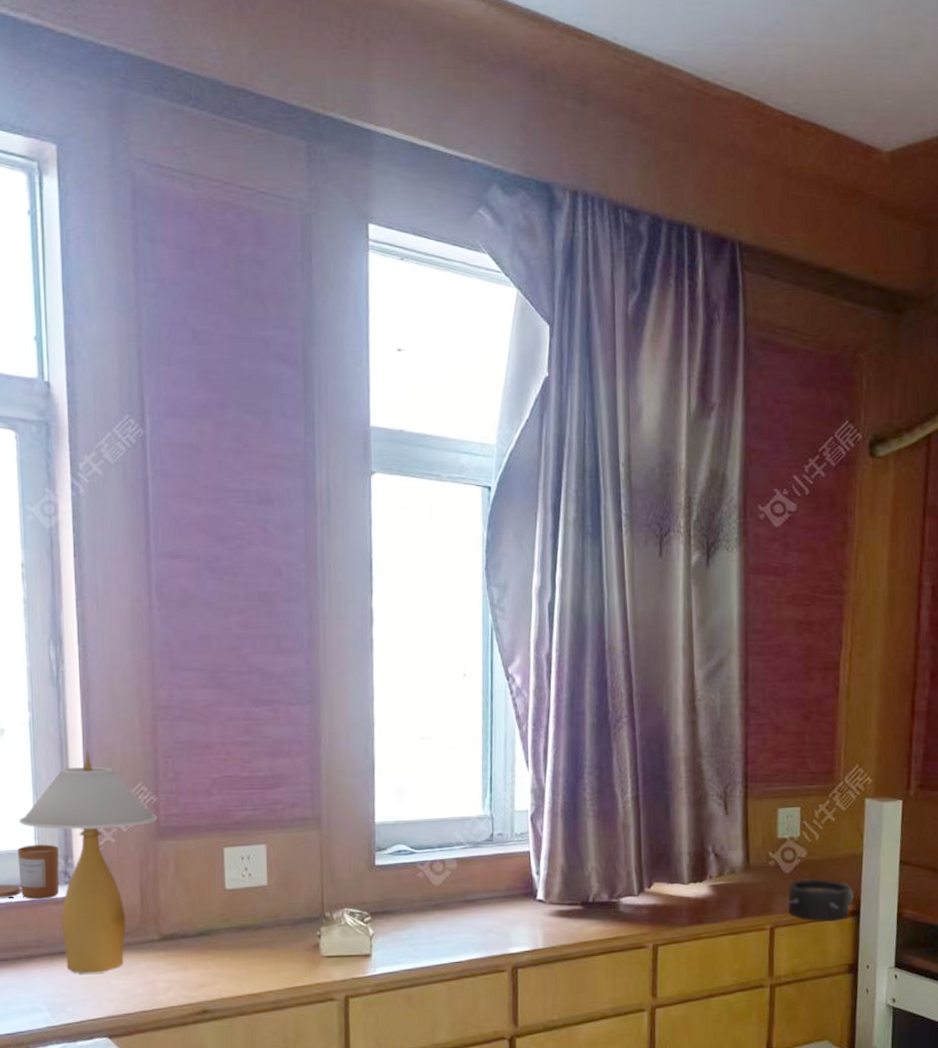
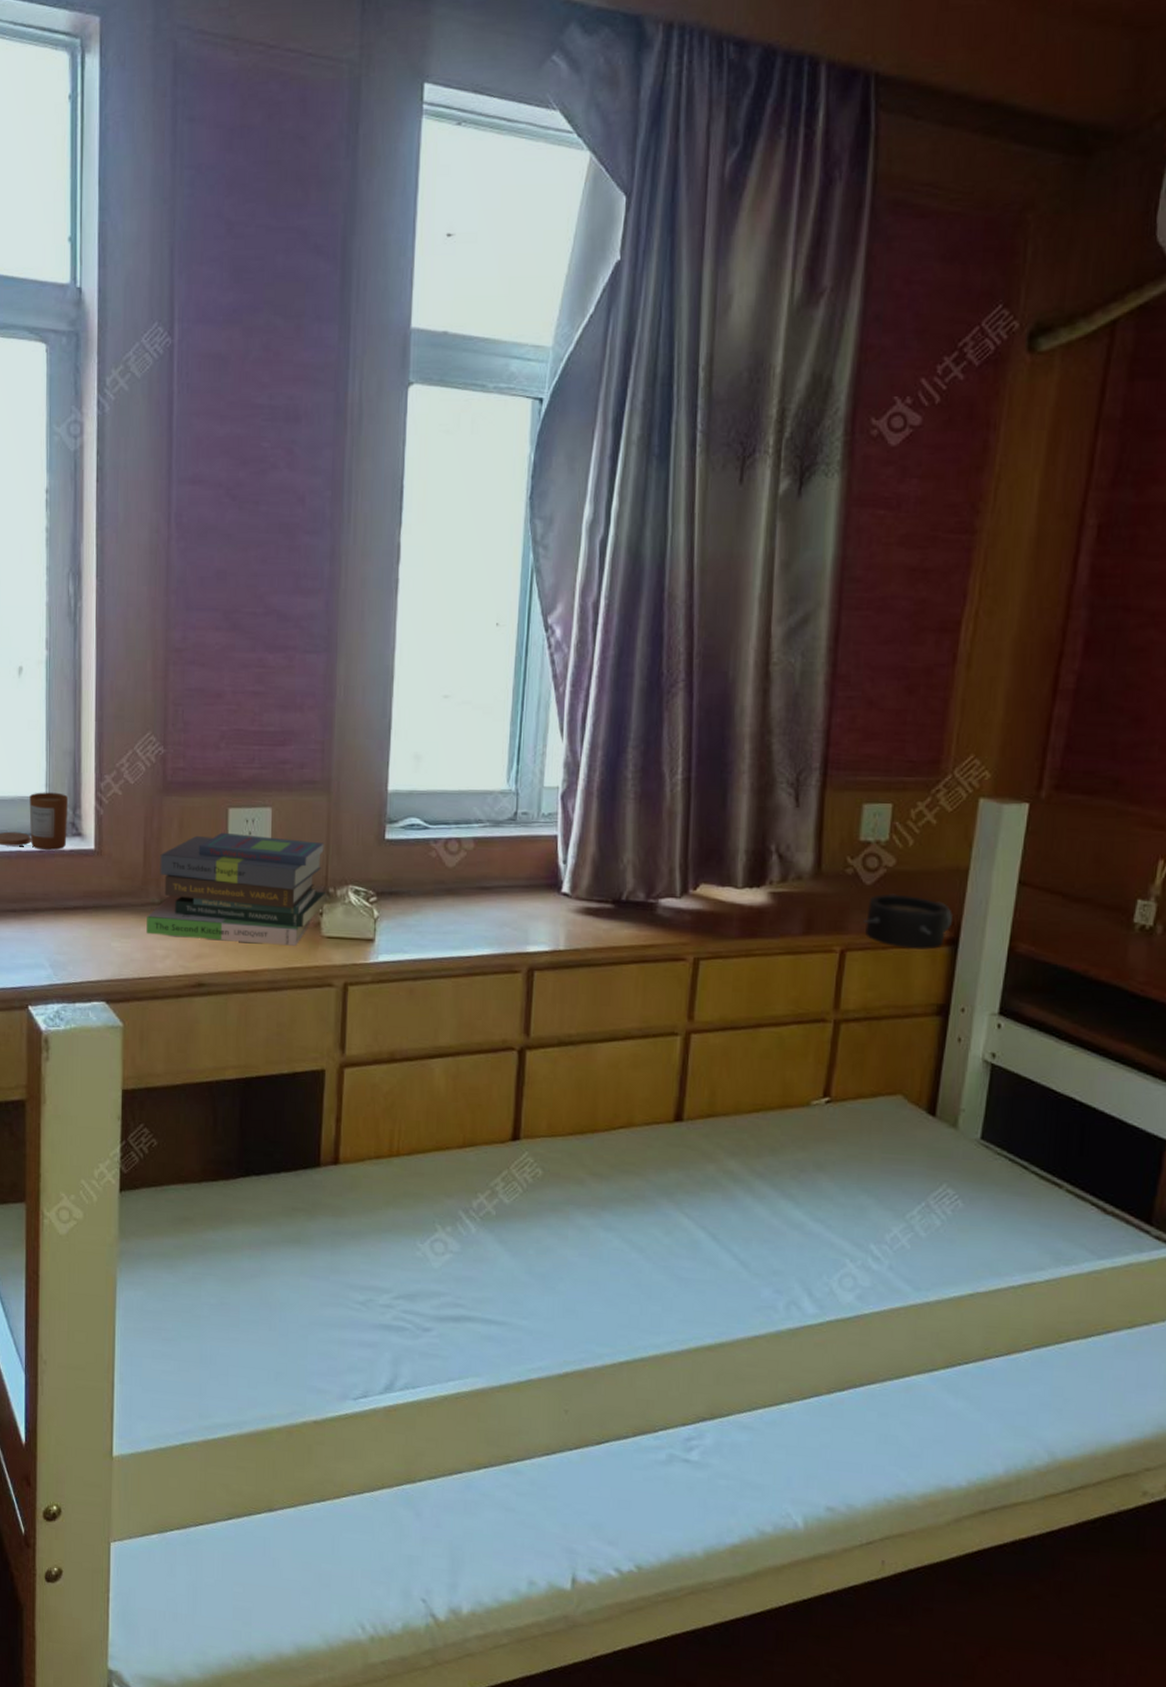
table lamp: present [19,749,157,974] -> none [32,693,164,933]
books: none [147,870,324,970] -> present [146,832,327,946]

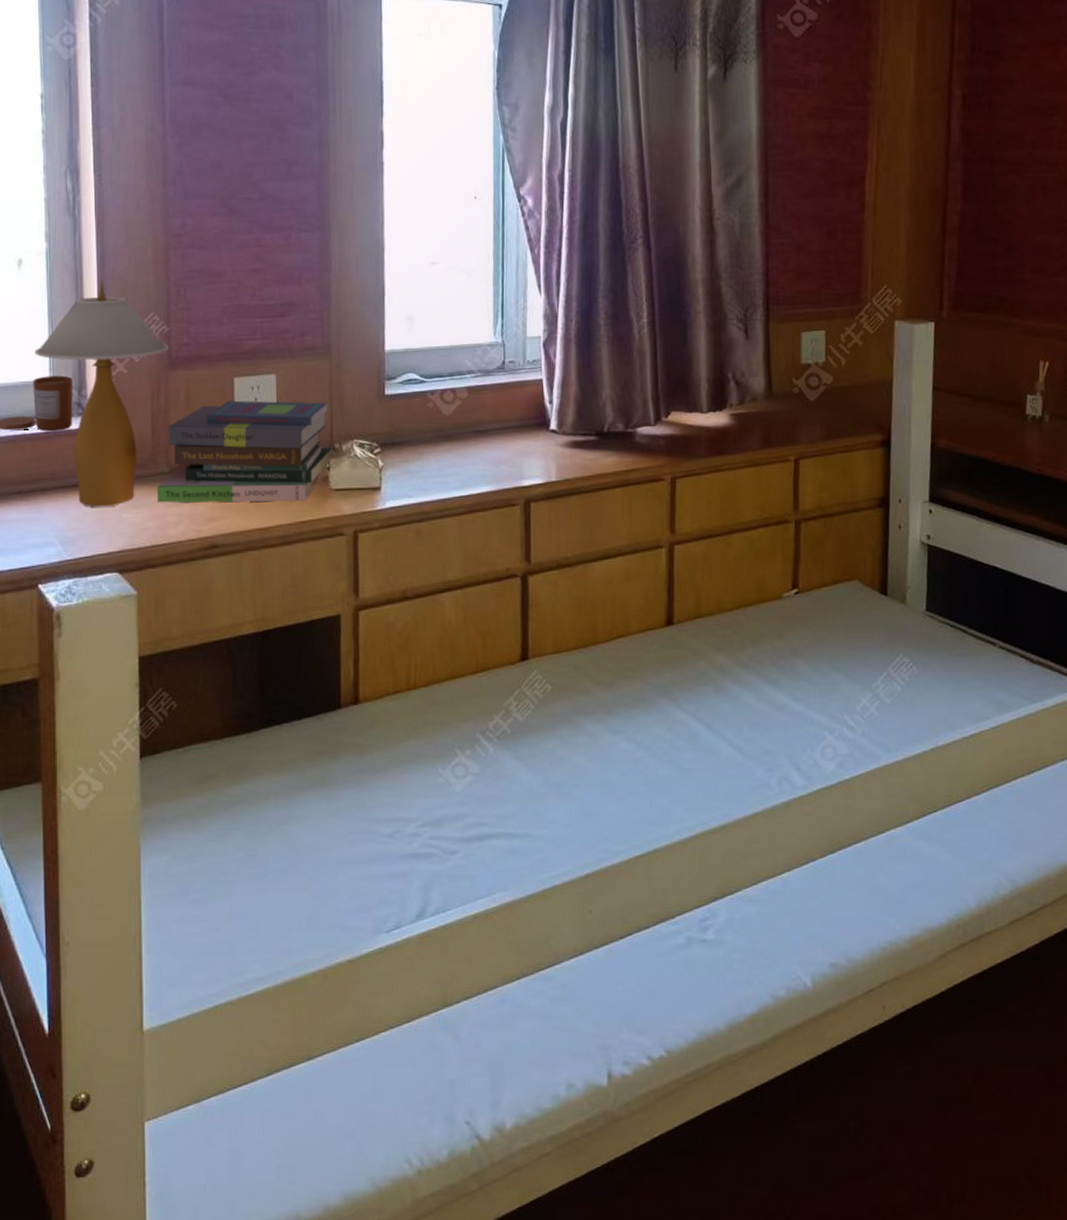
table lamp: none [32,693,164,933] -> present [35,279,169,507]
alarm clock: present [863,893,954,950] -> none [811,406,884,453]

